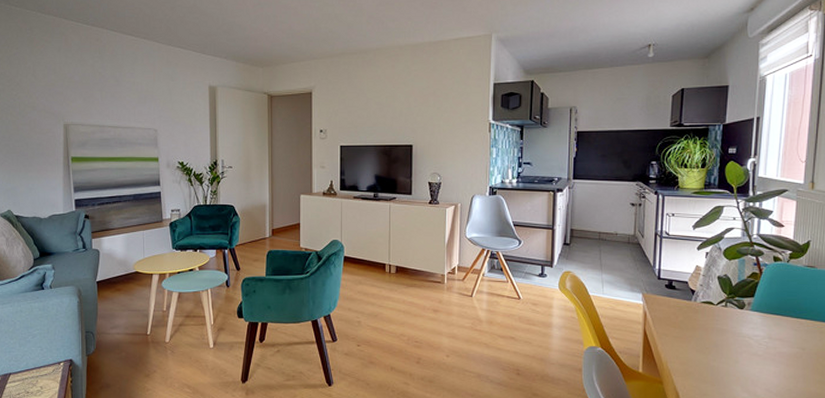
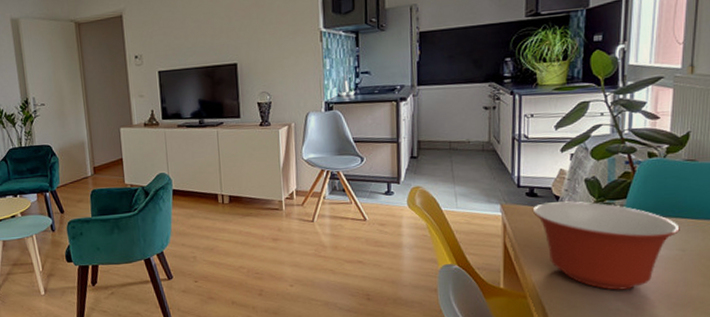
mixing bowl: none [670,295,800,382] -> present [532,201,680,290]

